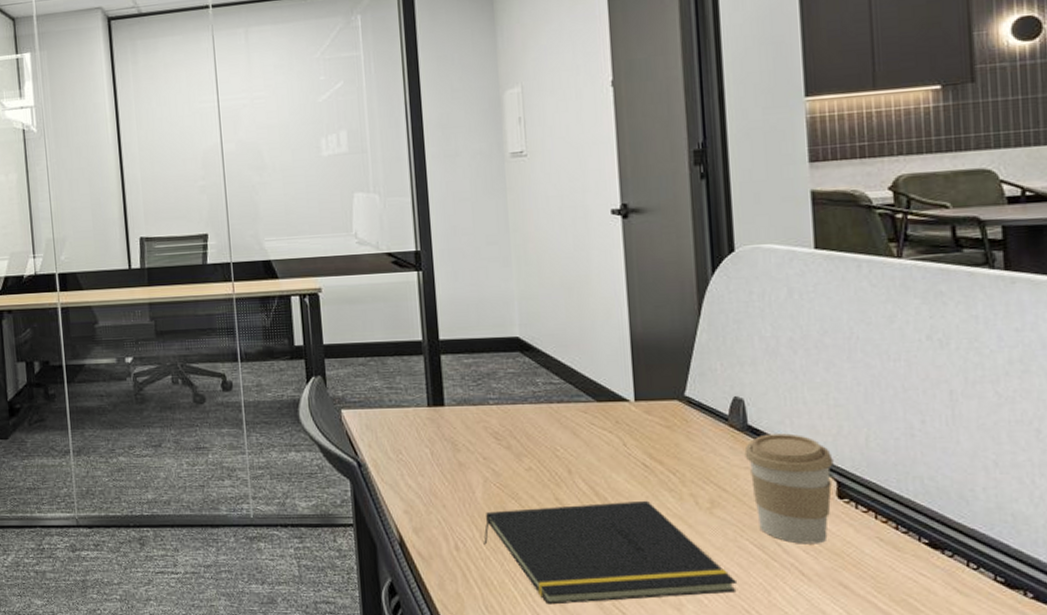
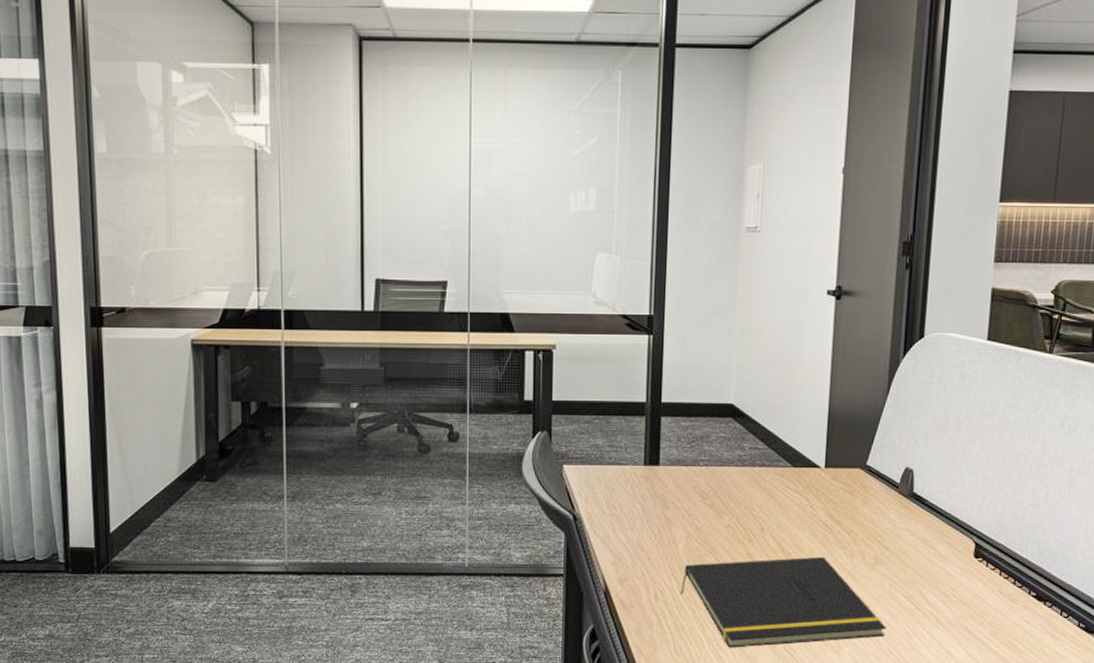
coffee cup: present [744,433,834,544] -> none [907,501,976,596]

